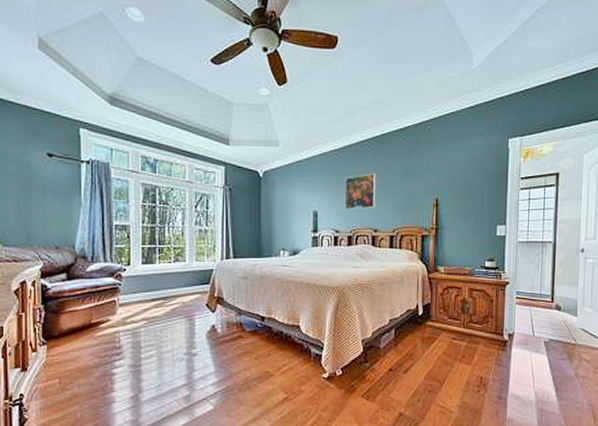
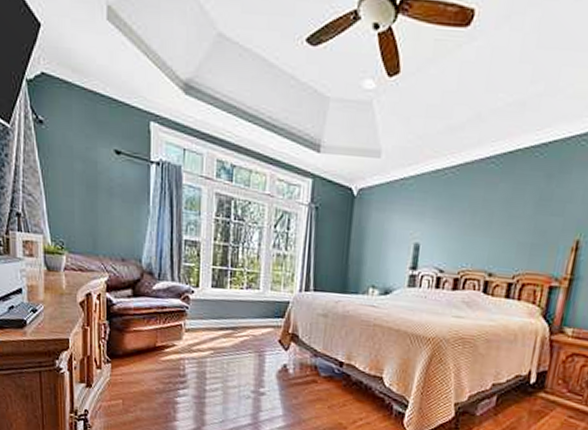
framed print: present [344,173,376,210] -> none [454,200,501,246]

